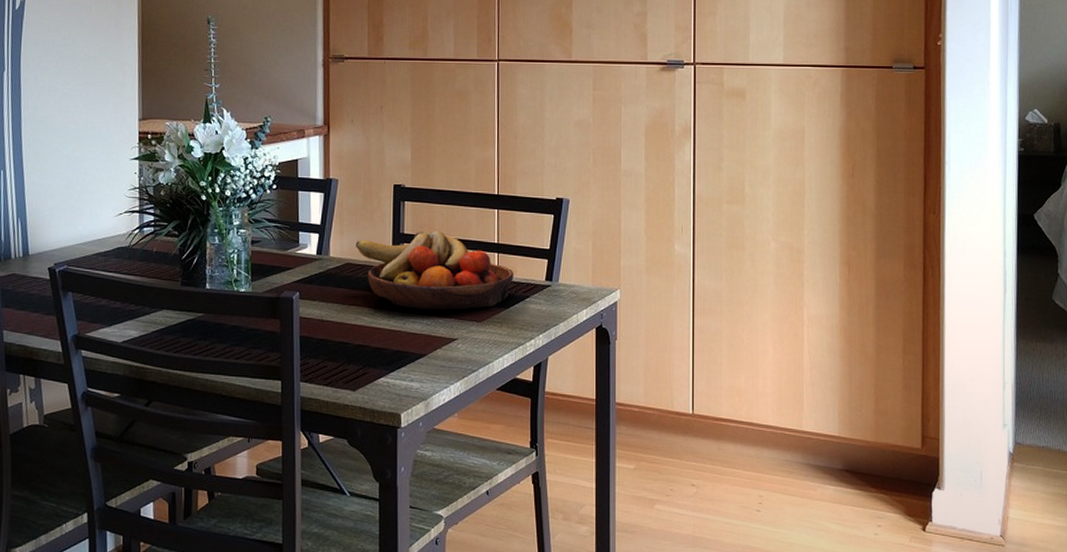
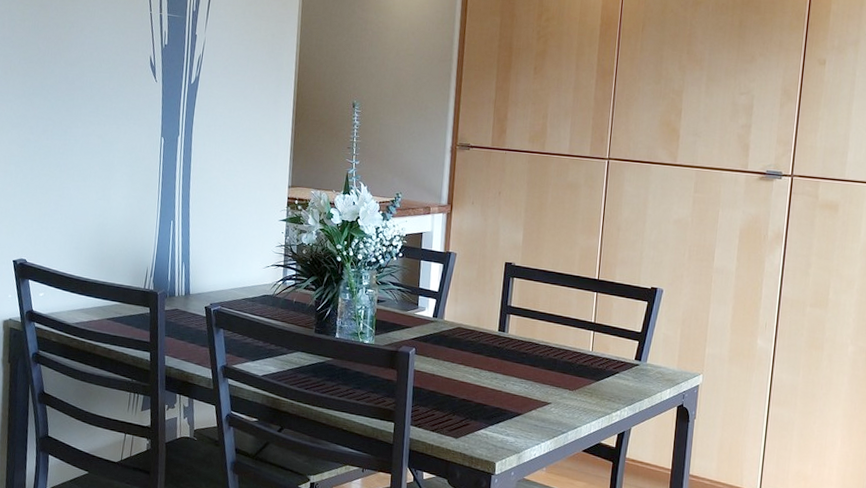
fruit bowl: present [355,231,514,310] -> none [467,305,607,379]

